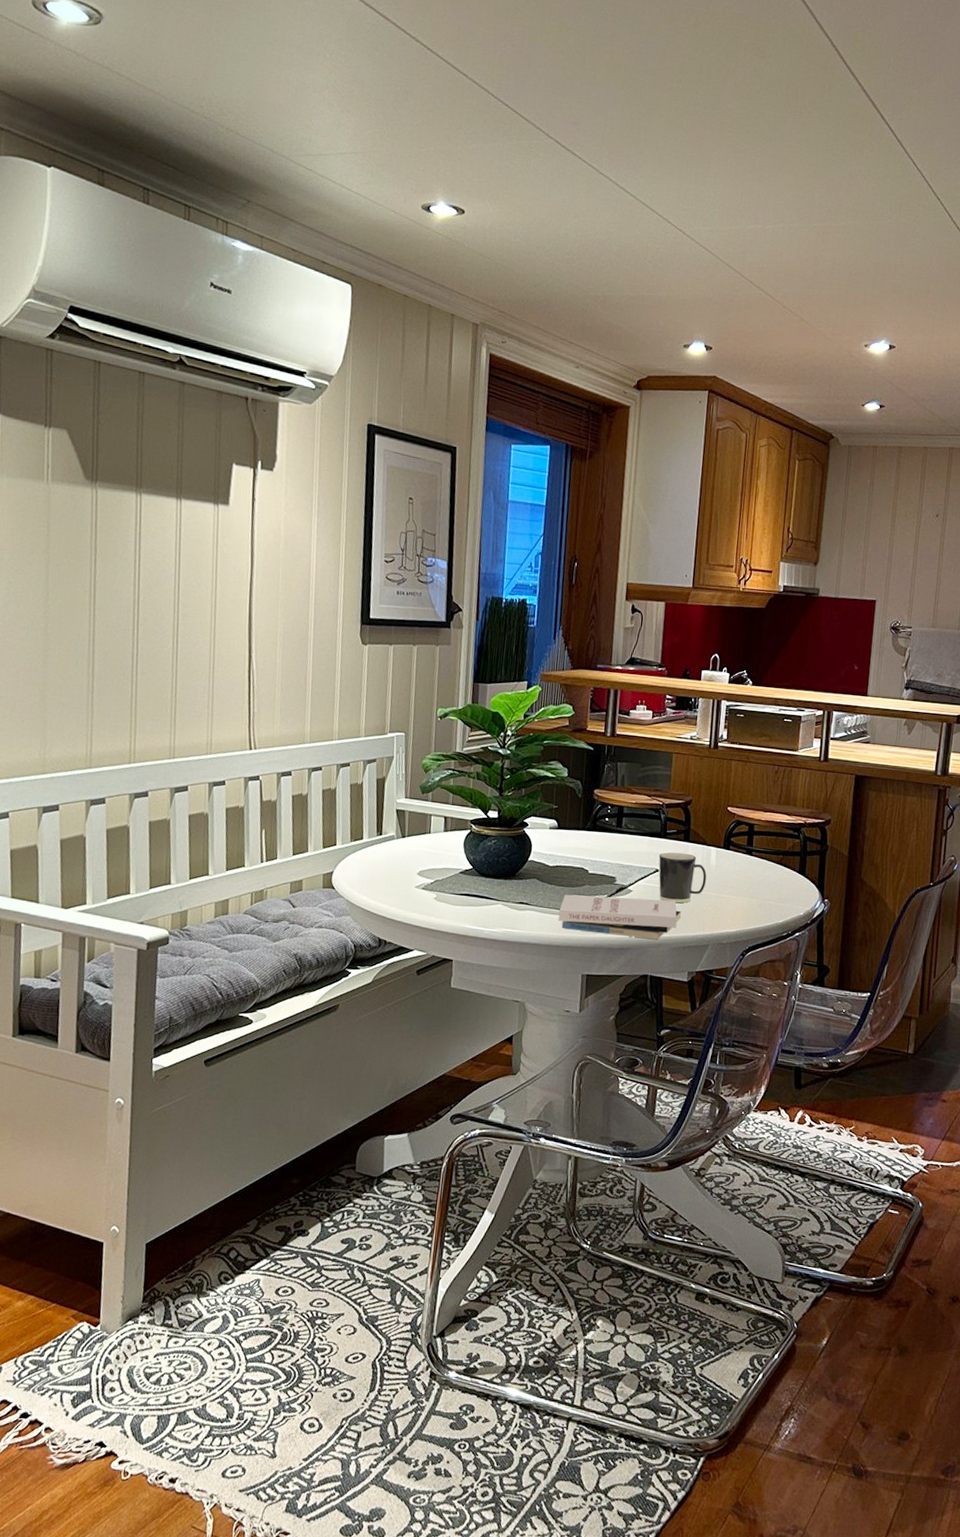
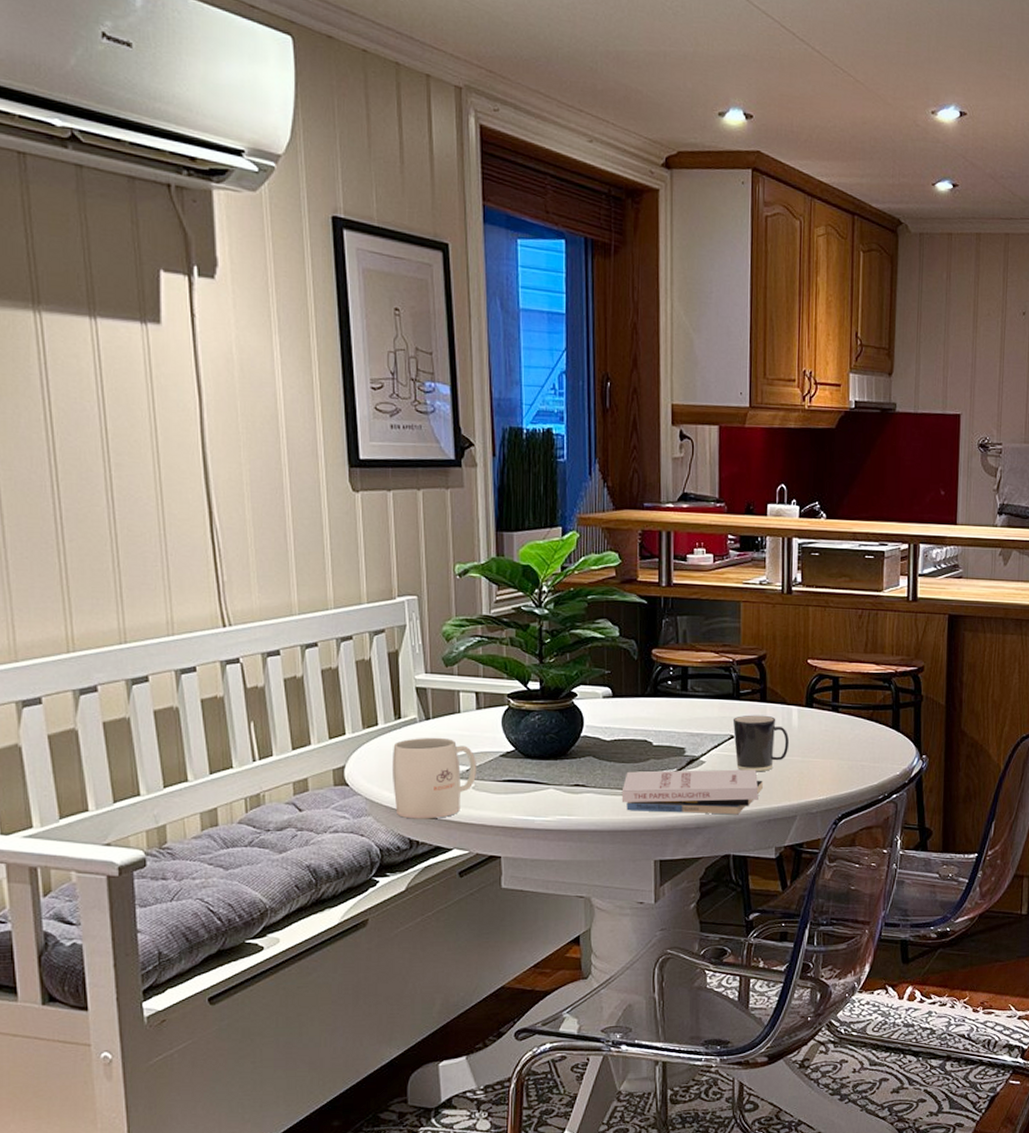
mug: none [370,852,440,923] -> present [391,737,477,819]

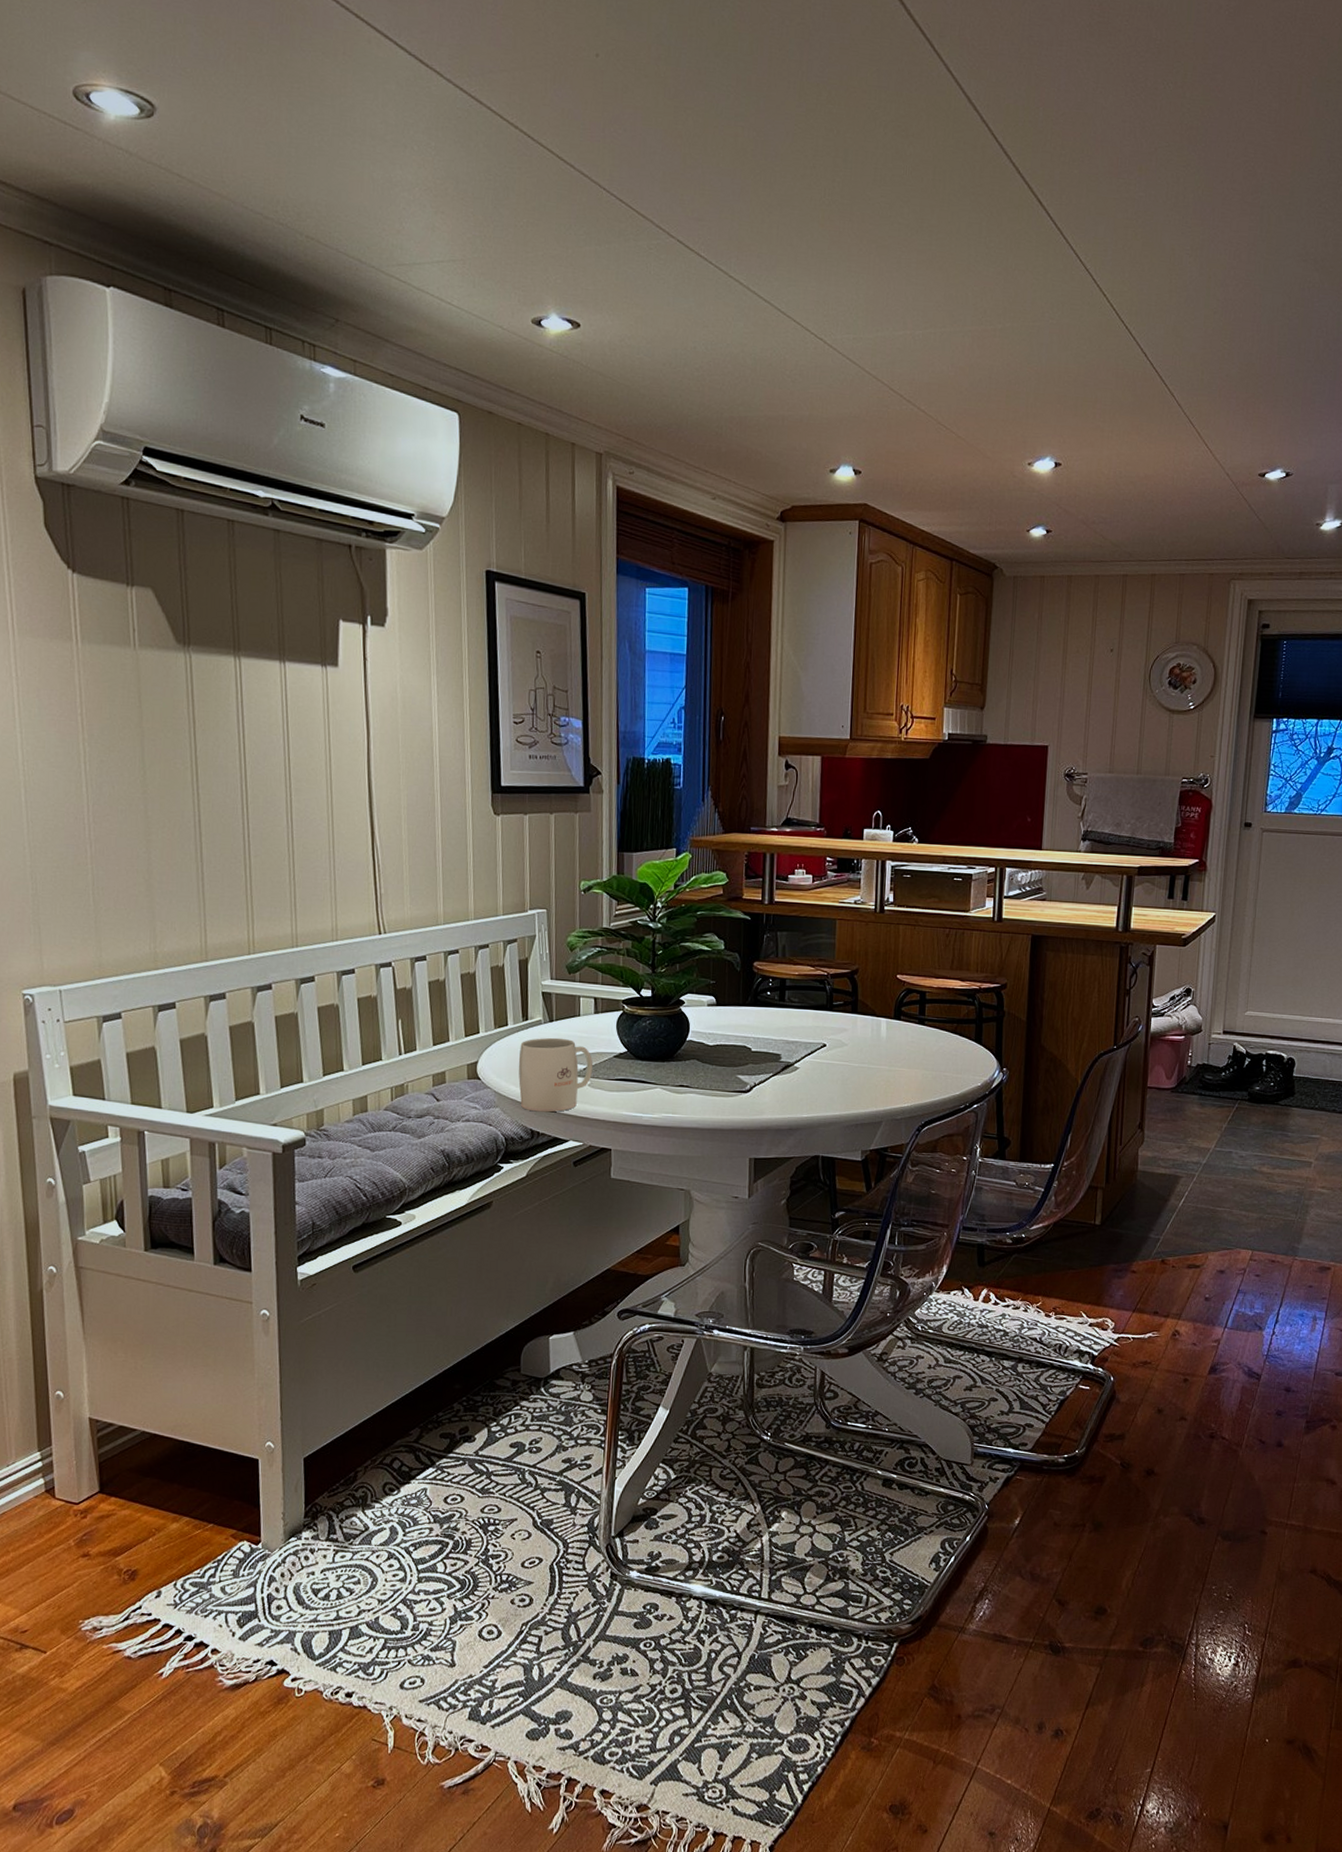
books: present [621,769,763,815] -> none [721,1074,852,1119]
mug: present [732,715,790,772] -> none [825,1025,878,1079]

